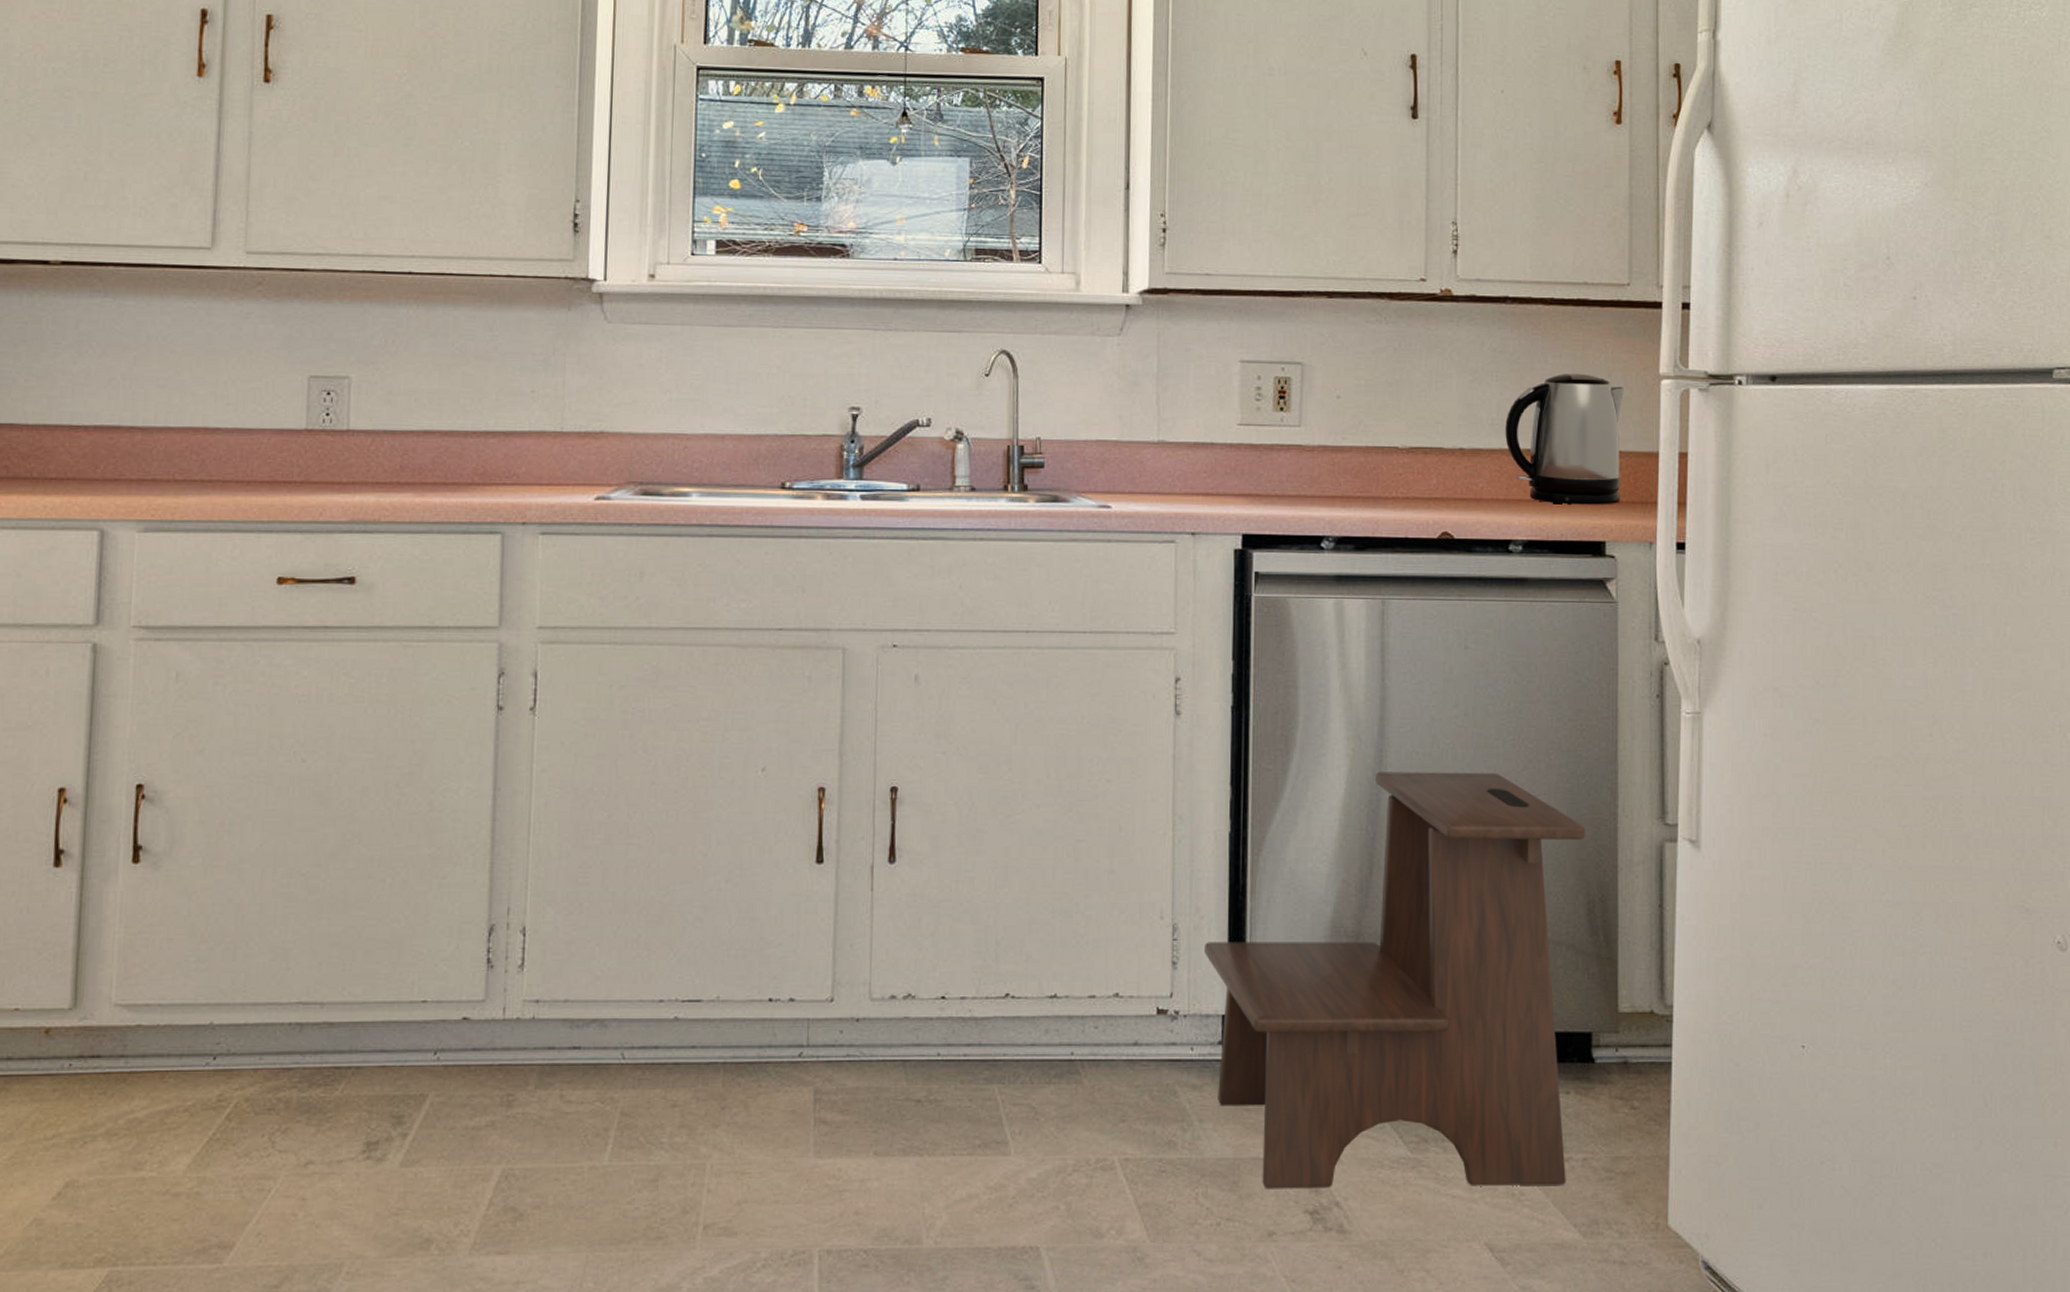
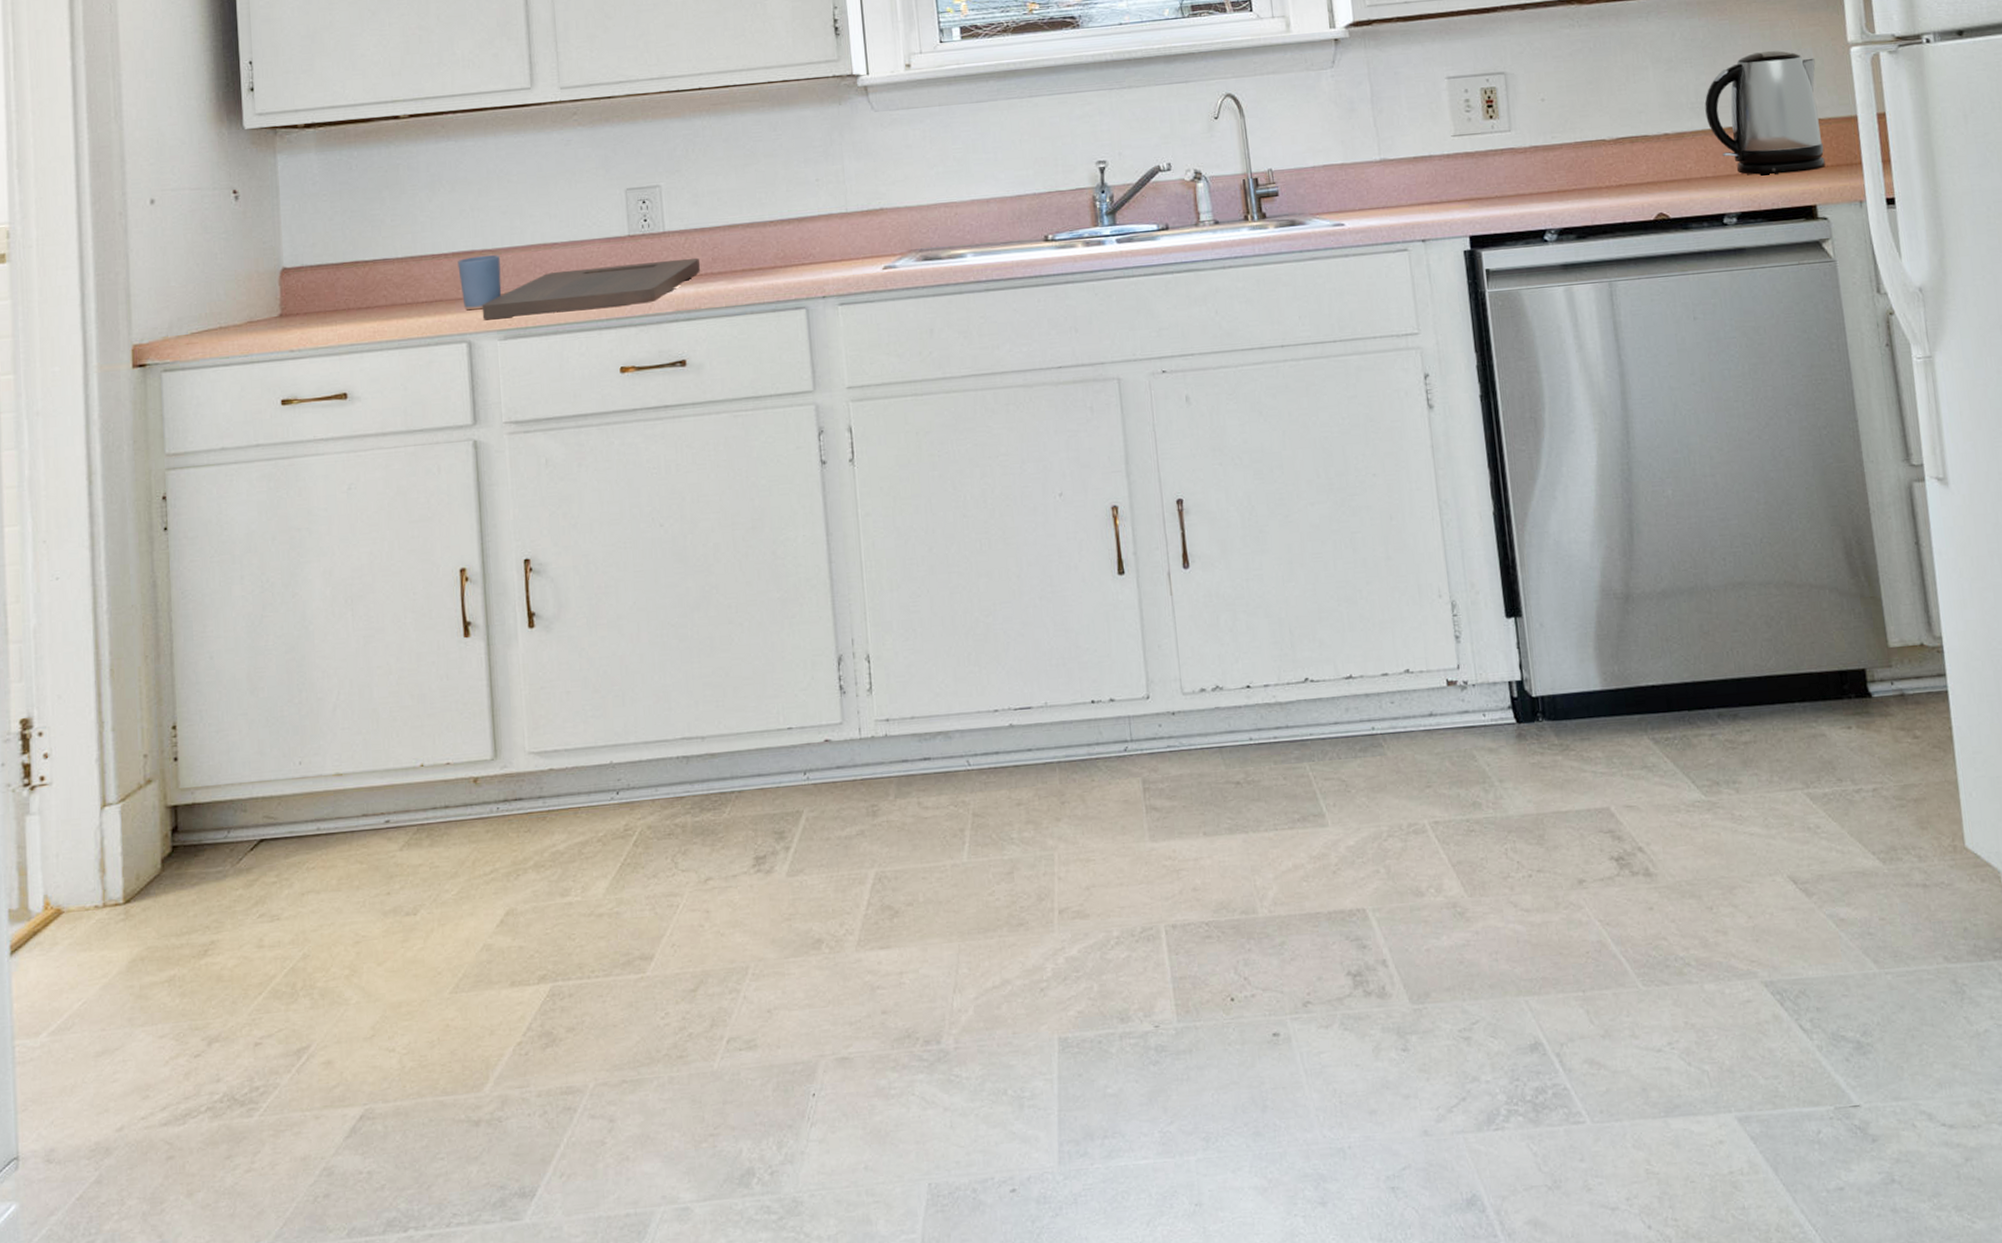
mug: none [98,432,150,494] -> present [458,254,502,310]
cutting board: none [121,460,385,509] -> present [481,258,700,319]
step stool: present [1205,772,1587,1189] -> none [1483,432,1859,839]

